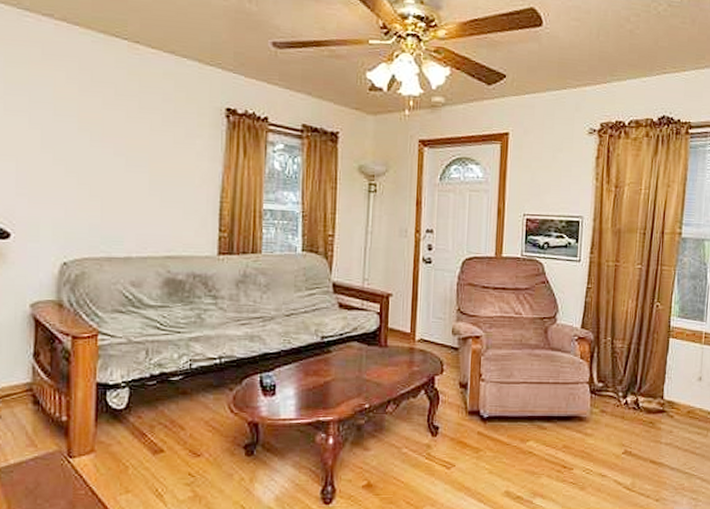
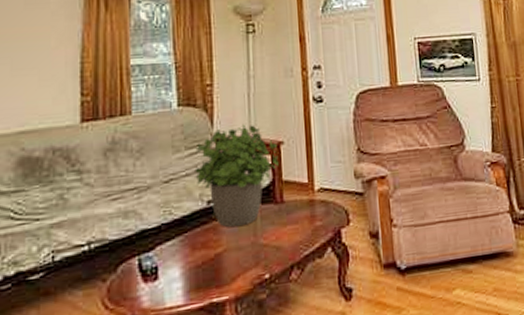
potted plant: none [312,274,387,362] -> present [195,124,279,228]

